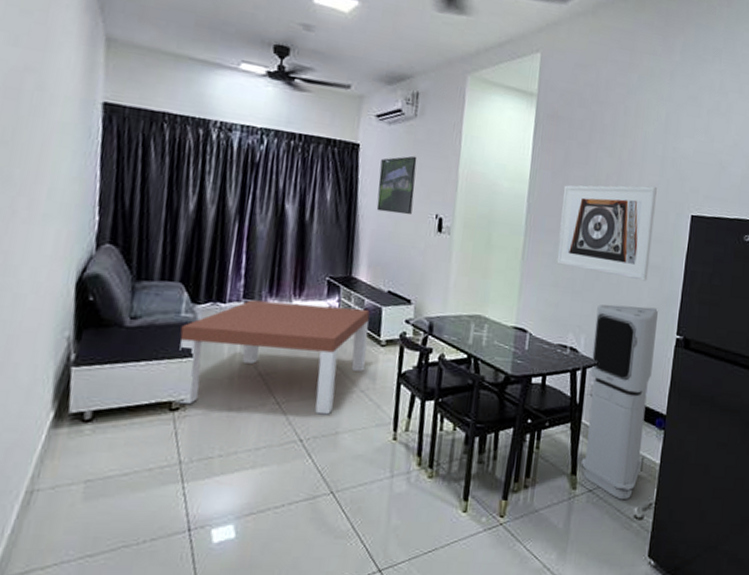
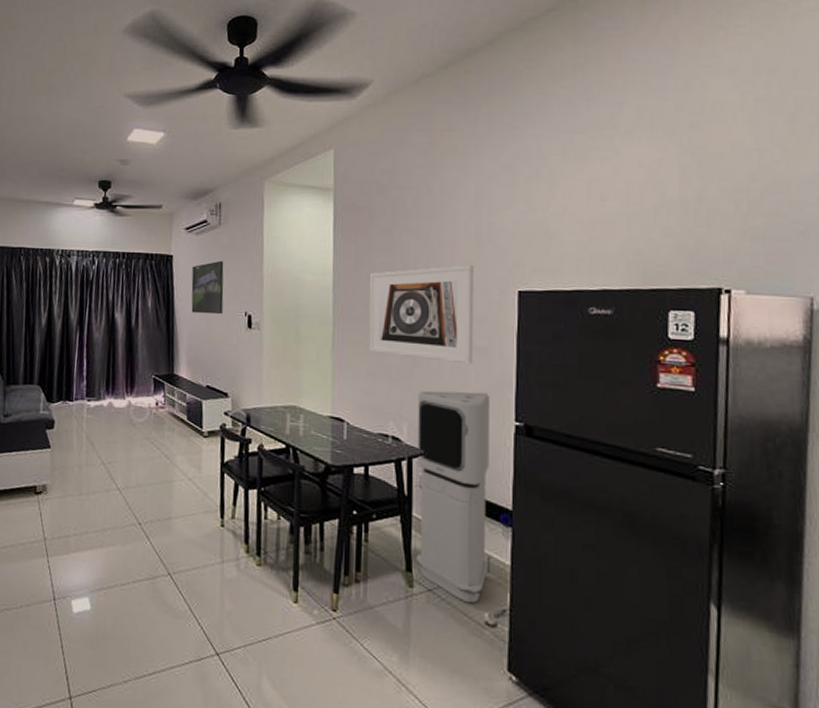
coffee table: present [176,300,370,415] -> none [40,398,192,501]

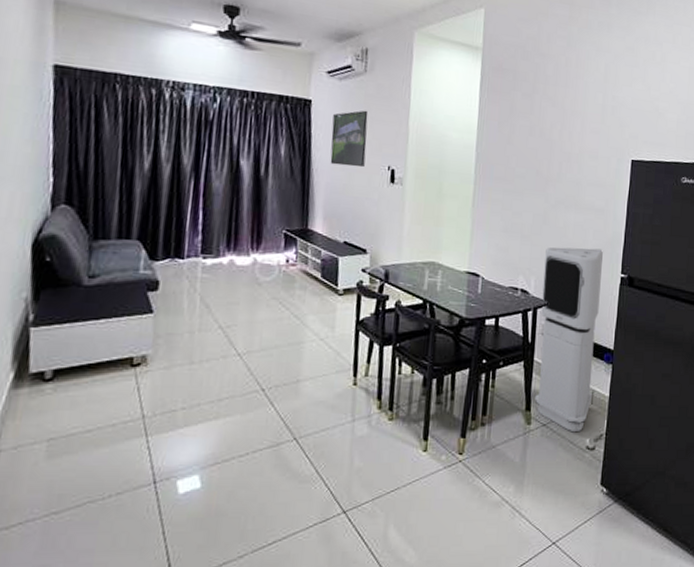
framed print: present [369,264,474,365] -> none [505,133,599,224]

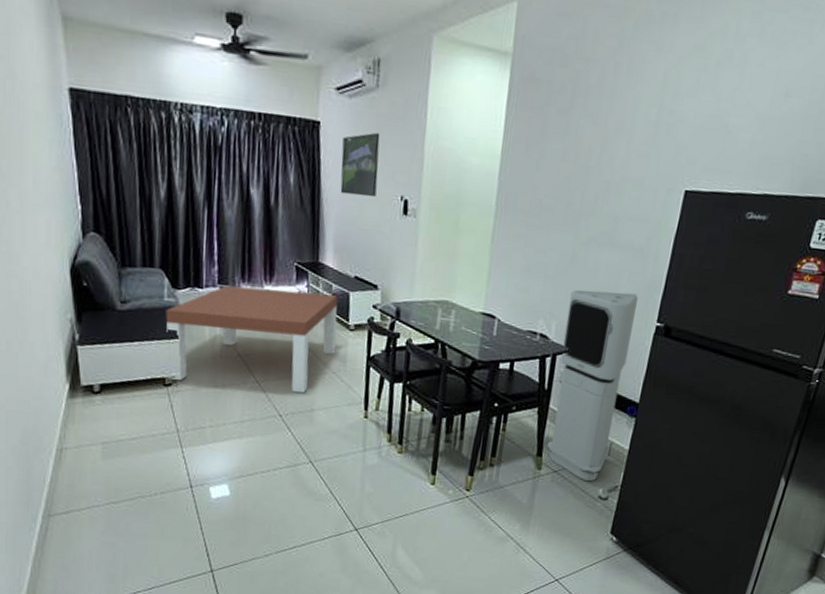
coffee table: none [138,255,327,364] -> present [165,285,338,394]

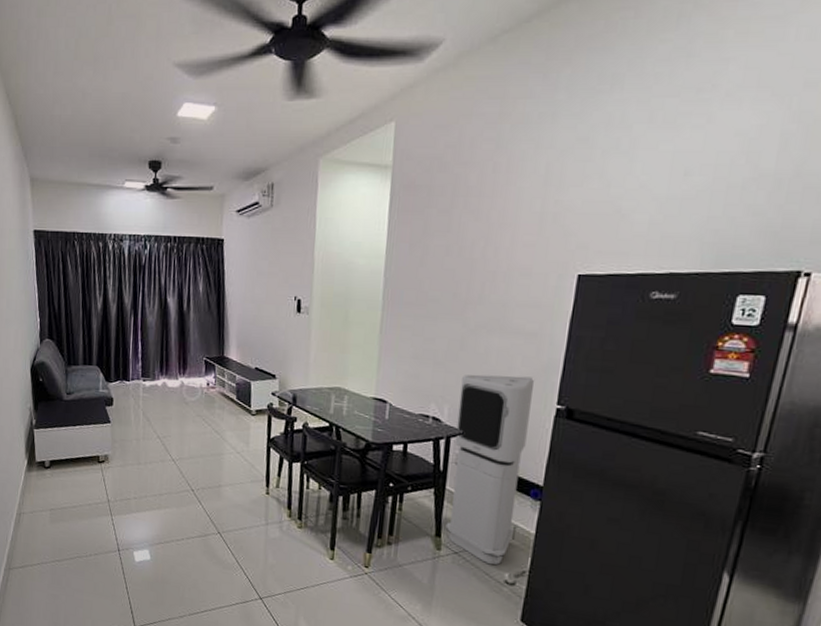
coffee table: present [165,285,338,394] -> none [100,378,241,471]
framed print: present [340,132,381,198] -> none [241,244,275,299]

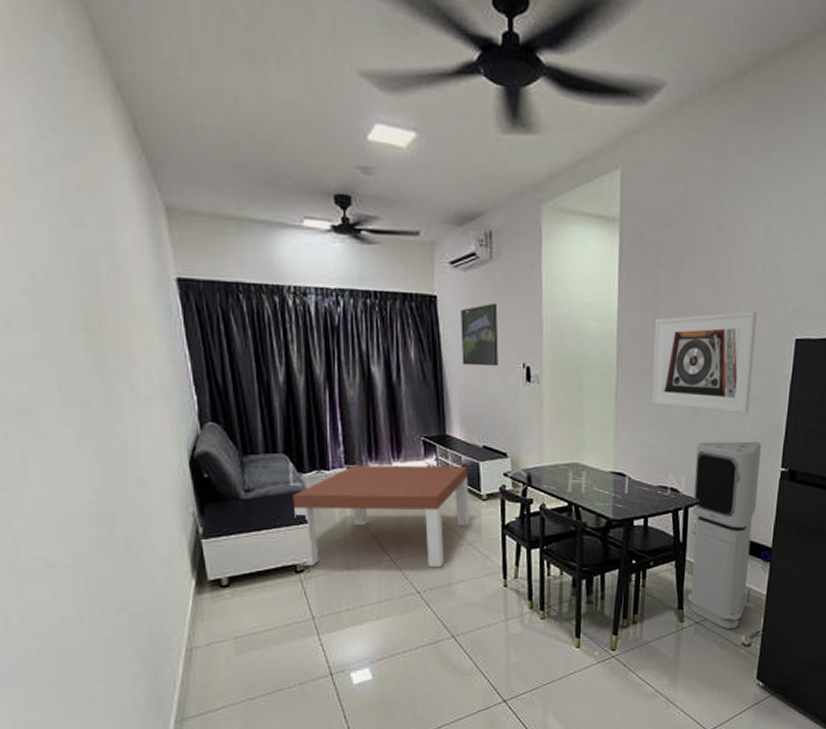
coffee table: none [100,378,241,471] -> present [292,465,470,568]
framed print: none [241,244,275,299] -> present [461,303,499,367]
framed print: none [416,246,534,349] -> present [652,310,757,415]

